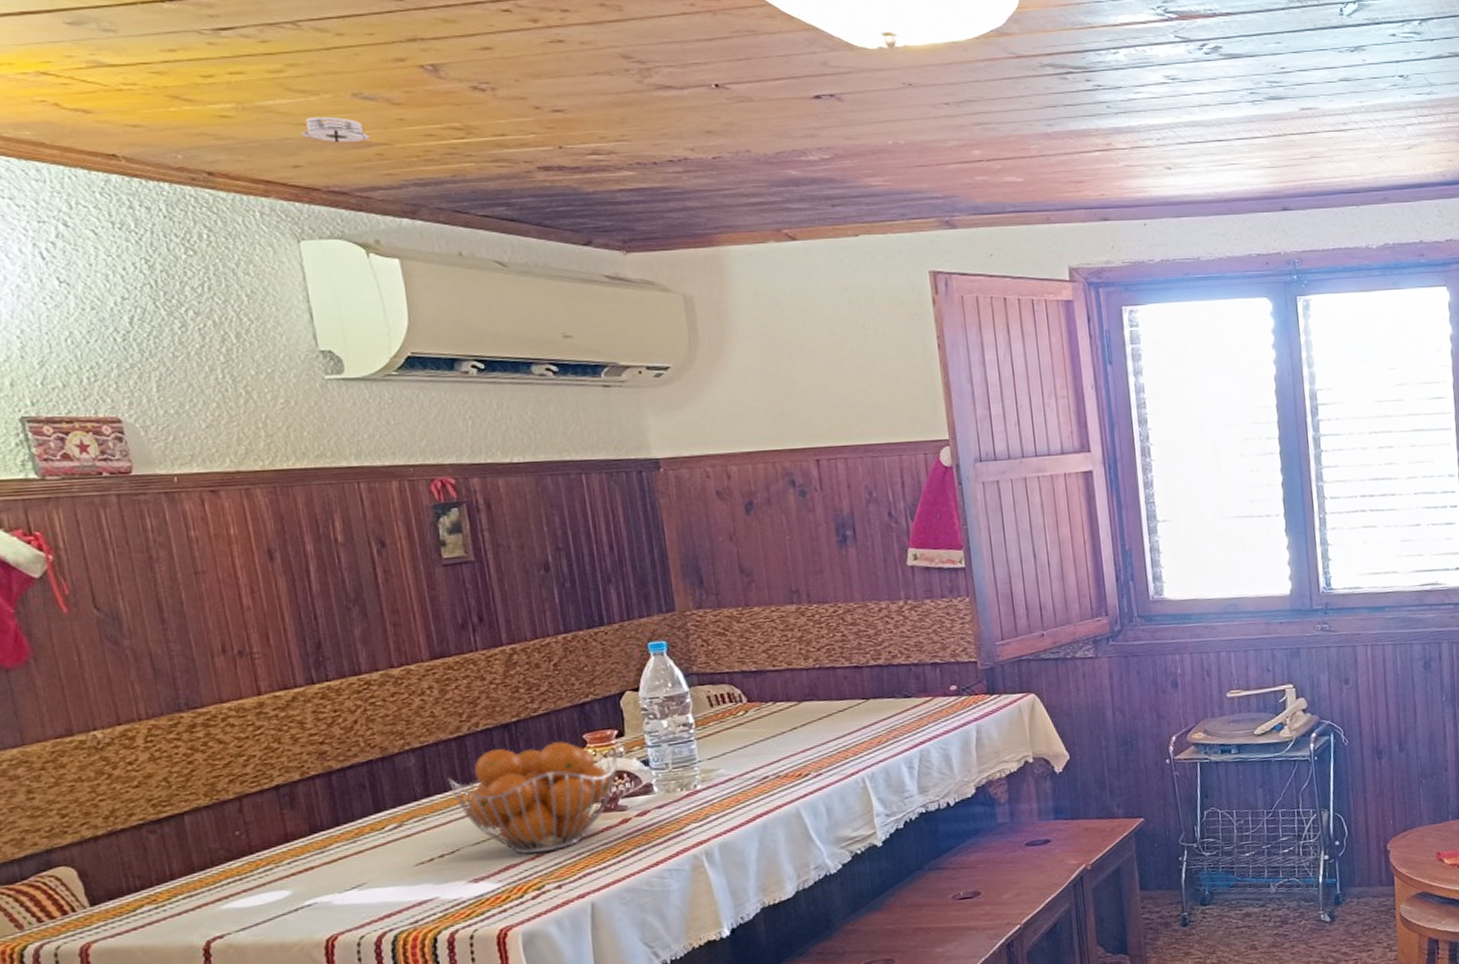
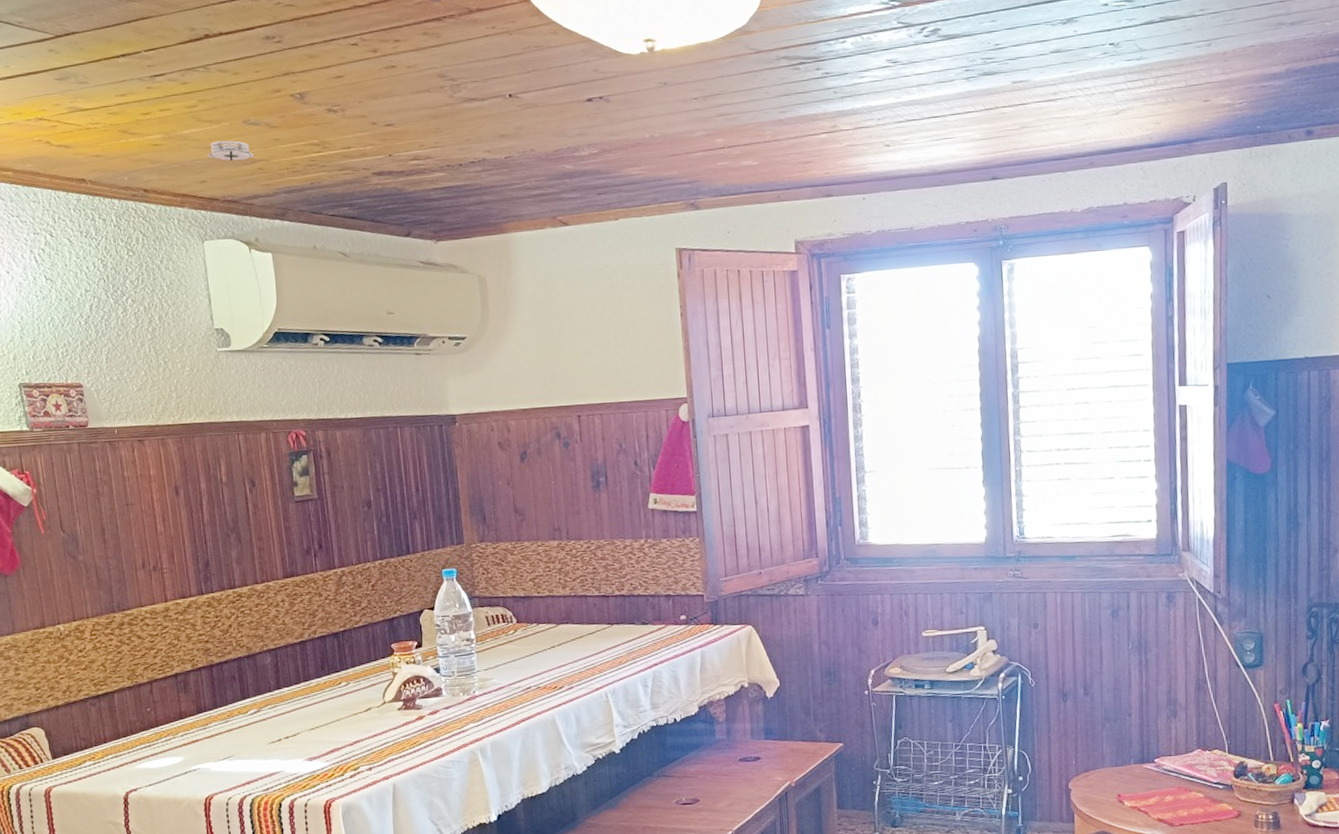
fruit basket: present [447,741,618,854] -> none [293,649,417,741]

